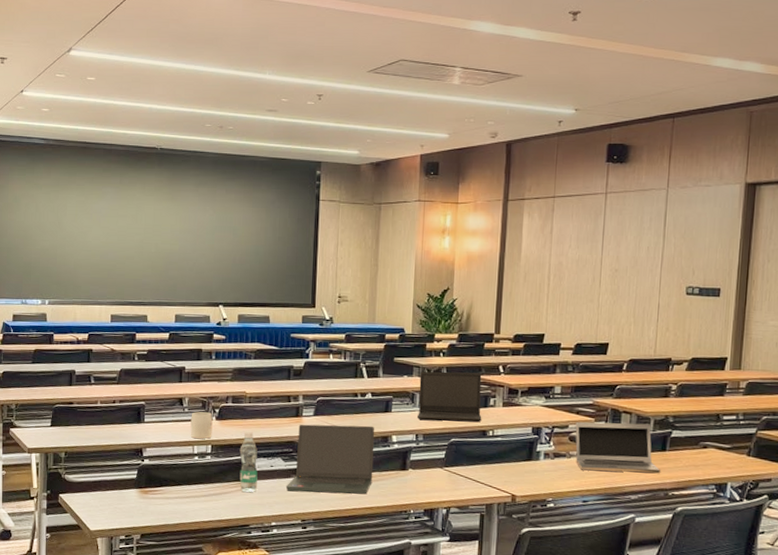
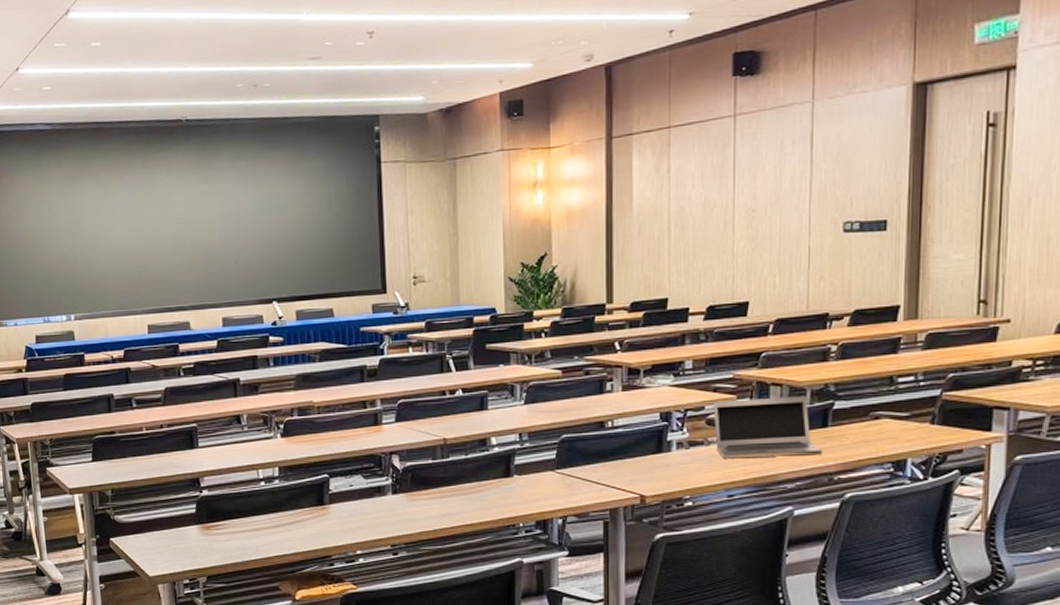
mug: present [190,412,213,440] -> none [251,429,278,462]
bottle: present [239,431,258,493] -> none [312,447,336,519]
laptop: present [286,424,375,495] -> none [370,428,472,513]
laptop: present [417,371,482,422] -> none [519,353,598,416]

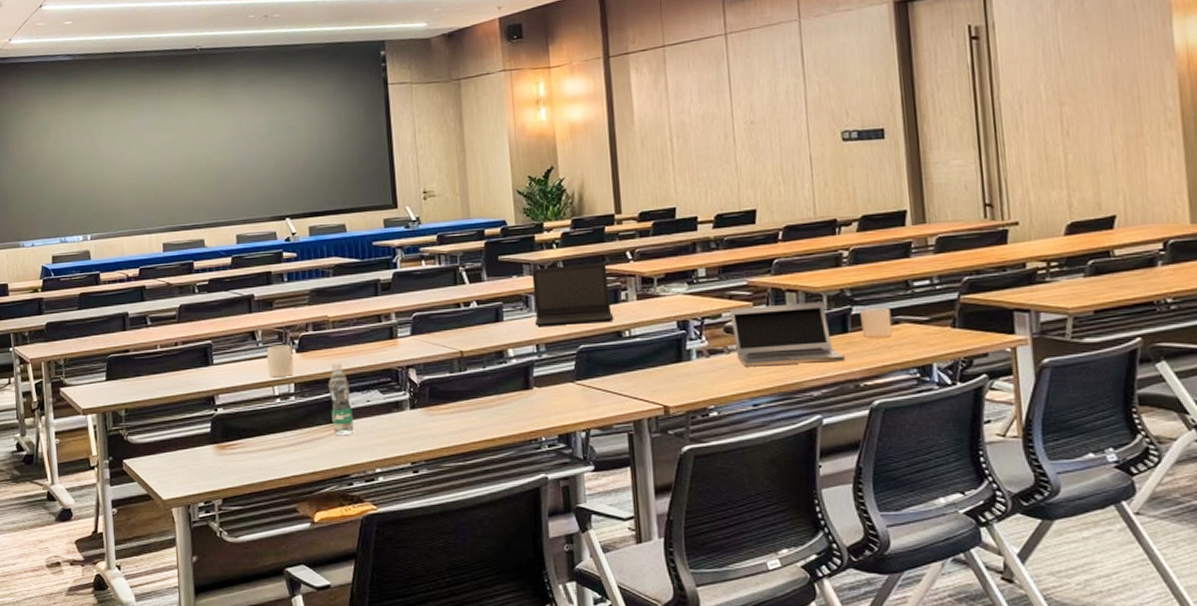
mug: none [251,429,278,462] -> present [266,345,294,378]
bottle: none [312,447,336,519] -> present [328,362,354,436]
laptop: none [519,353,598,416] -> present [531,263,614,327]
mug: none [840,403,872,434] -> present [858,307,893,339]

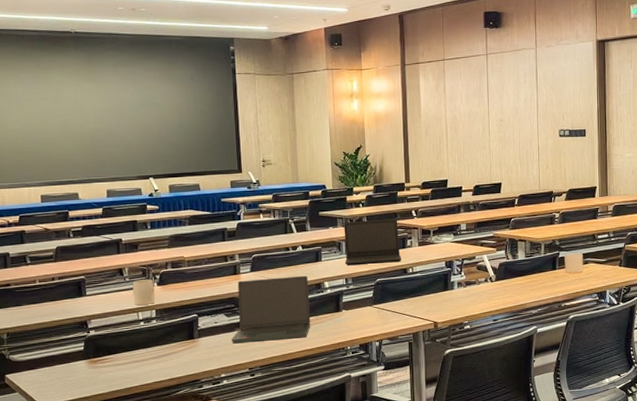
bottle: present [328,362,354,436] -> none [183,292,204,350]
laptop: none [388,340,491,429] -> present [232,275,311,344]
laptop: present [729,302,845,367] -> none [481,248,553,294]

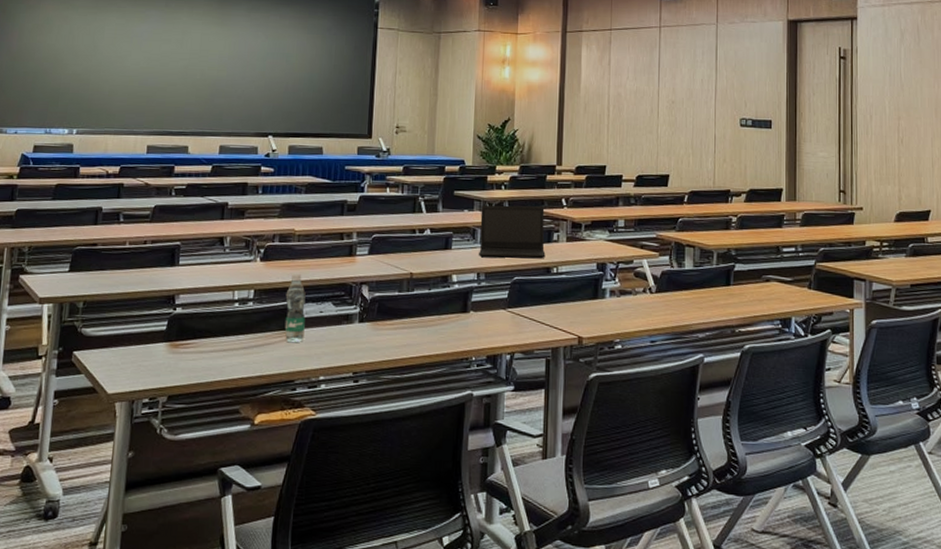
mug: present [132,279,155,306] -> none [231,252,257,283]
bottle: none [183,292,204,350] -> present [284,273,306,343]
laptop: present [232,275,311,344] -> none [337,264,434,341]
mug: present [563,253,584,274] -> none [740,267,764,293]

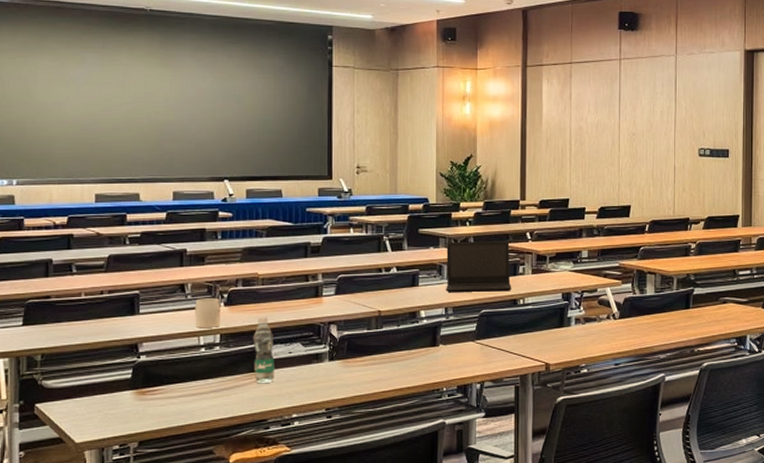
mug: none [231,252,257,283] -> present [195,298,221,329]

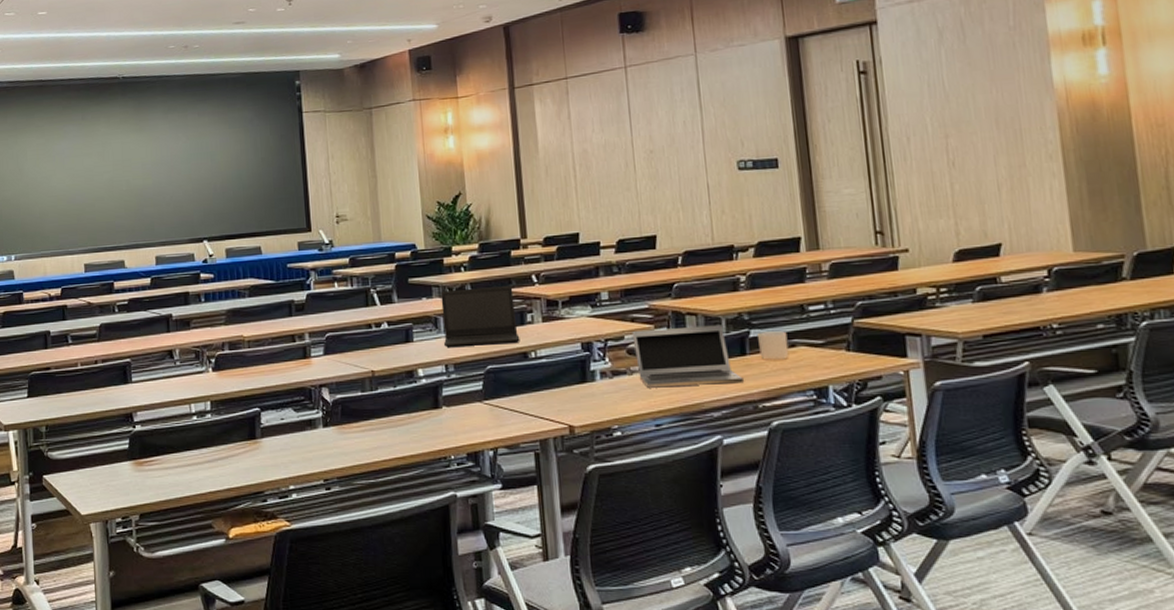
mug: present [195,298,221,329] -> none [184,363,210,396]
bottle: present [253,316,274,384] -> none [243,380,268,453]
laptop: none [604,283,685,333] -> present [632,325,743,388]
mug: none [699,290,721,315] -> present [756,331,789,362]

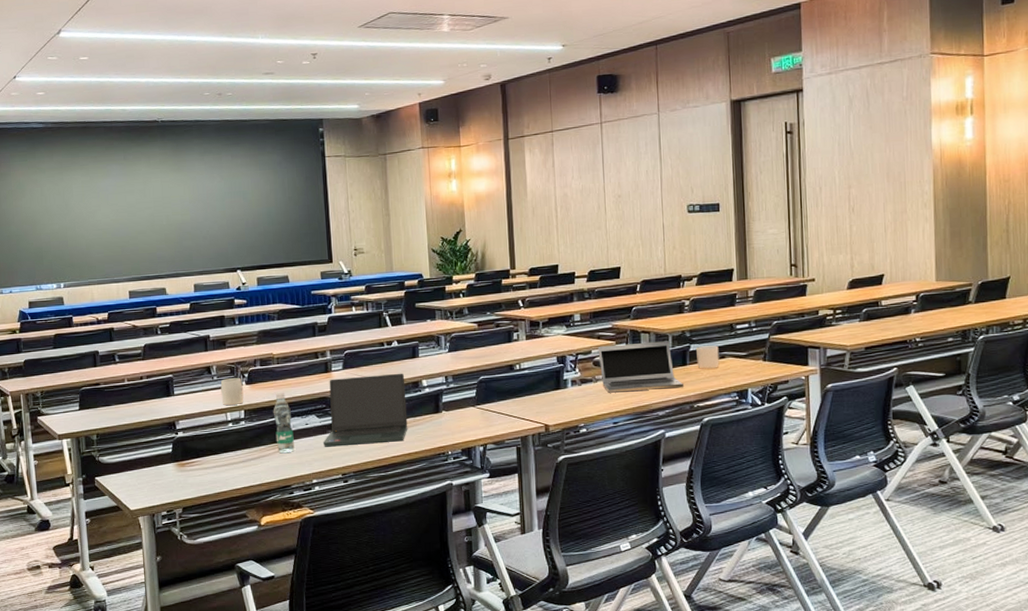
mug: none [184,363,210,396] -> present [220,378,244,406]
bottle: none [243,380,268,453] -> present [273,392,294,454]
laptop: none [302,360,402,447] -> present [323,373,408,447]
laptop: present [440,286,520,348] -> none [442,310,508,362]

